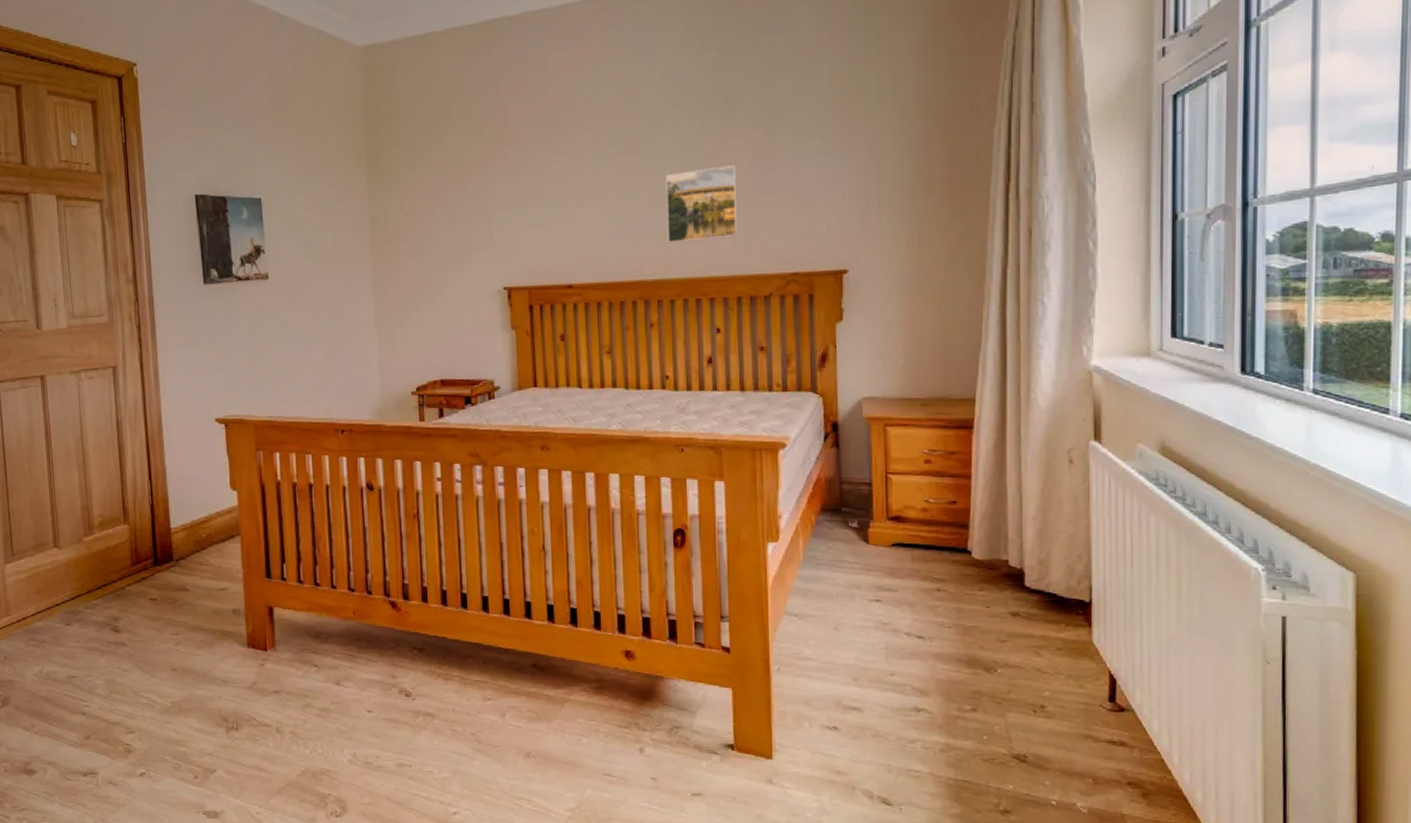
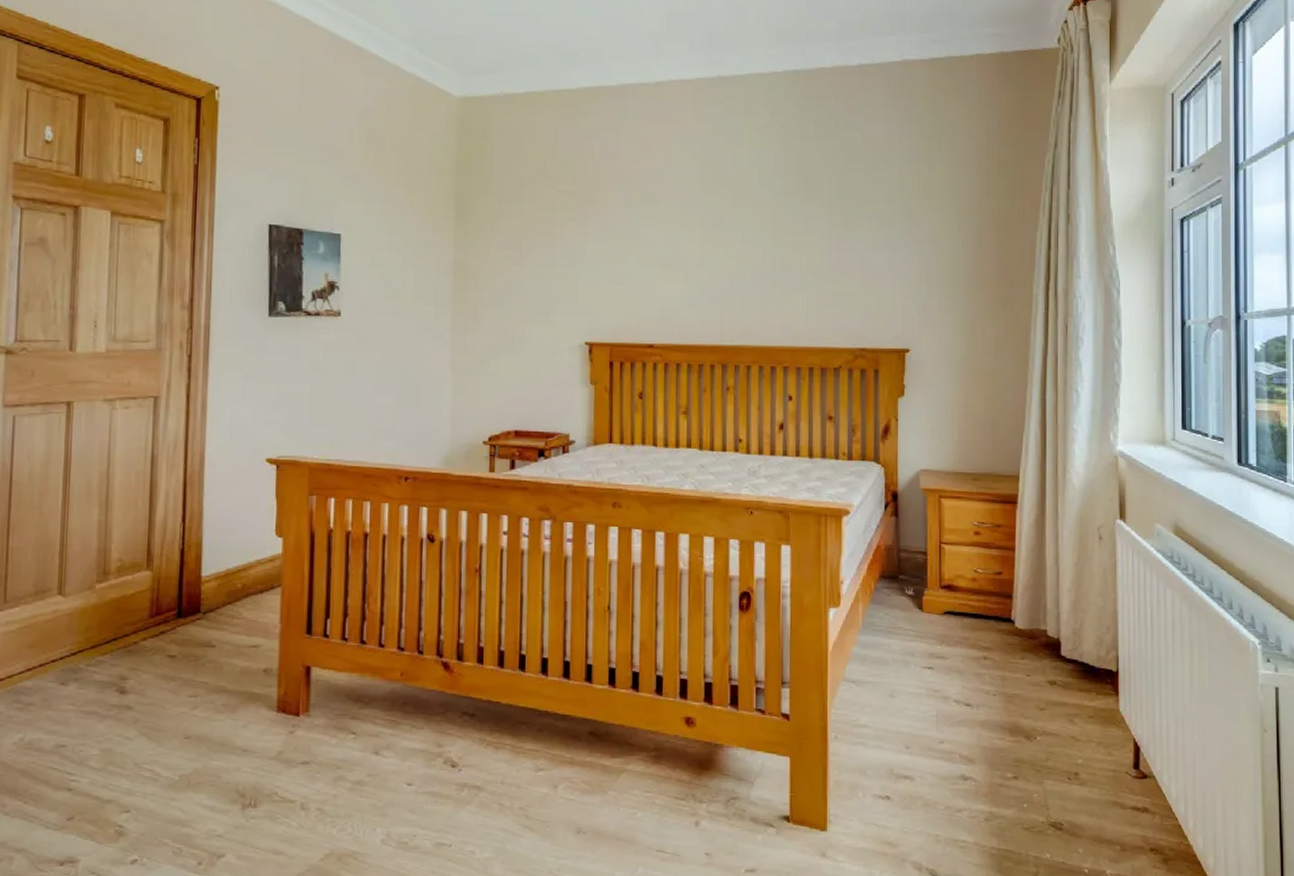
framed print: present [665,165,738,244] -> none [746,244,813,313]

